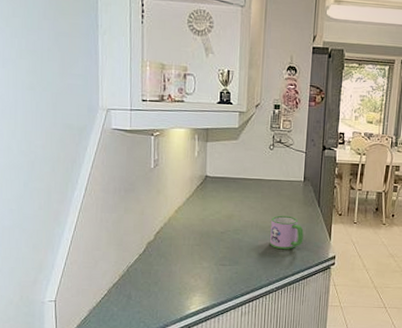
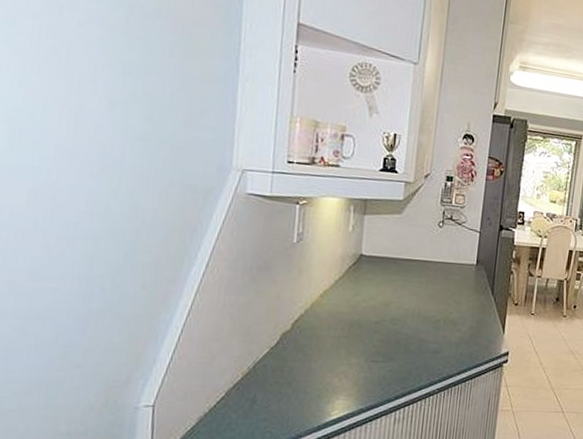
mug: present [270,215,304,249] -> none [433,303,474,343]

